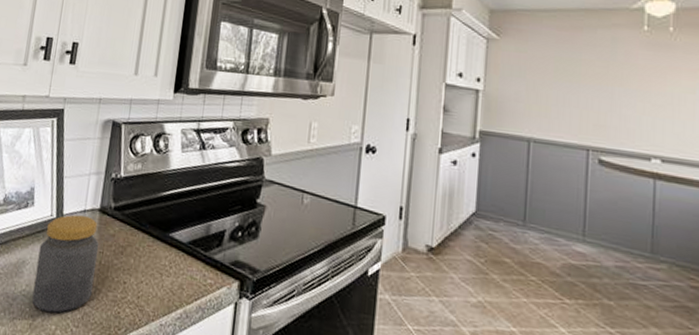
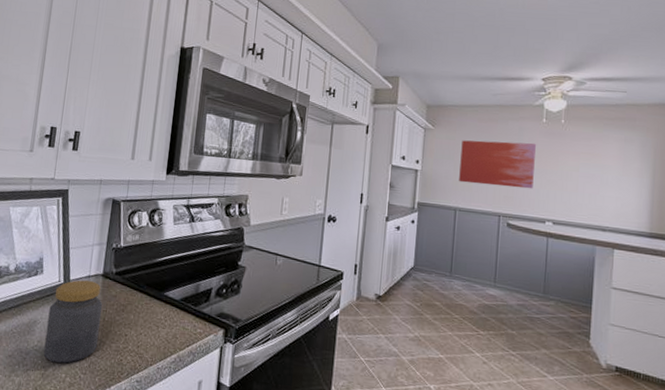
wall art: none [533,53,635,116] -> present [459,140,536,189]

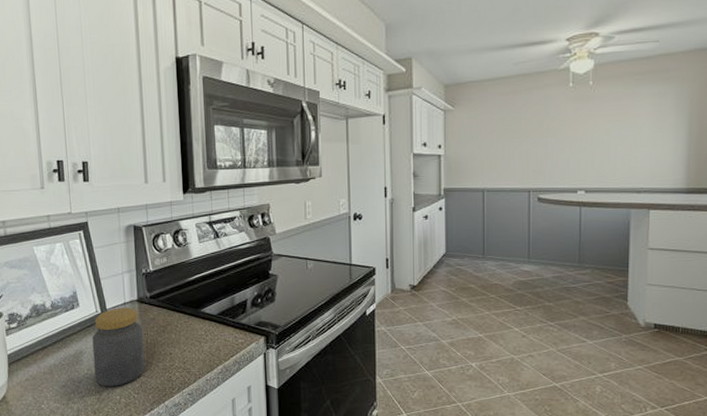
wall art: present [459,140,536,189] -> none [485,110,563,162]

